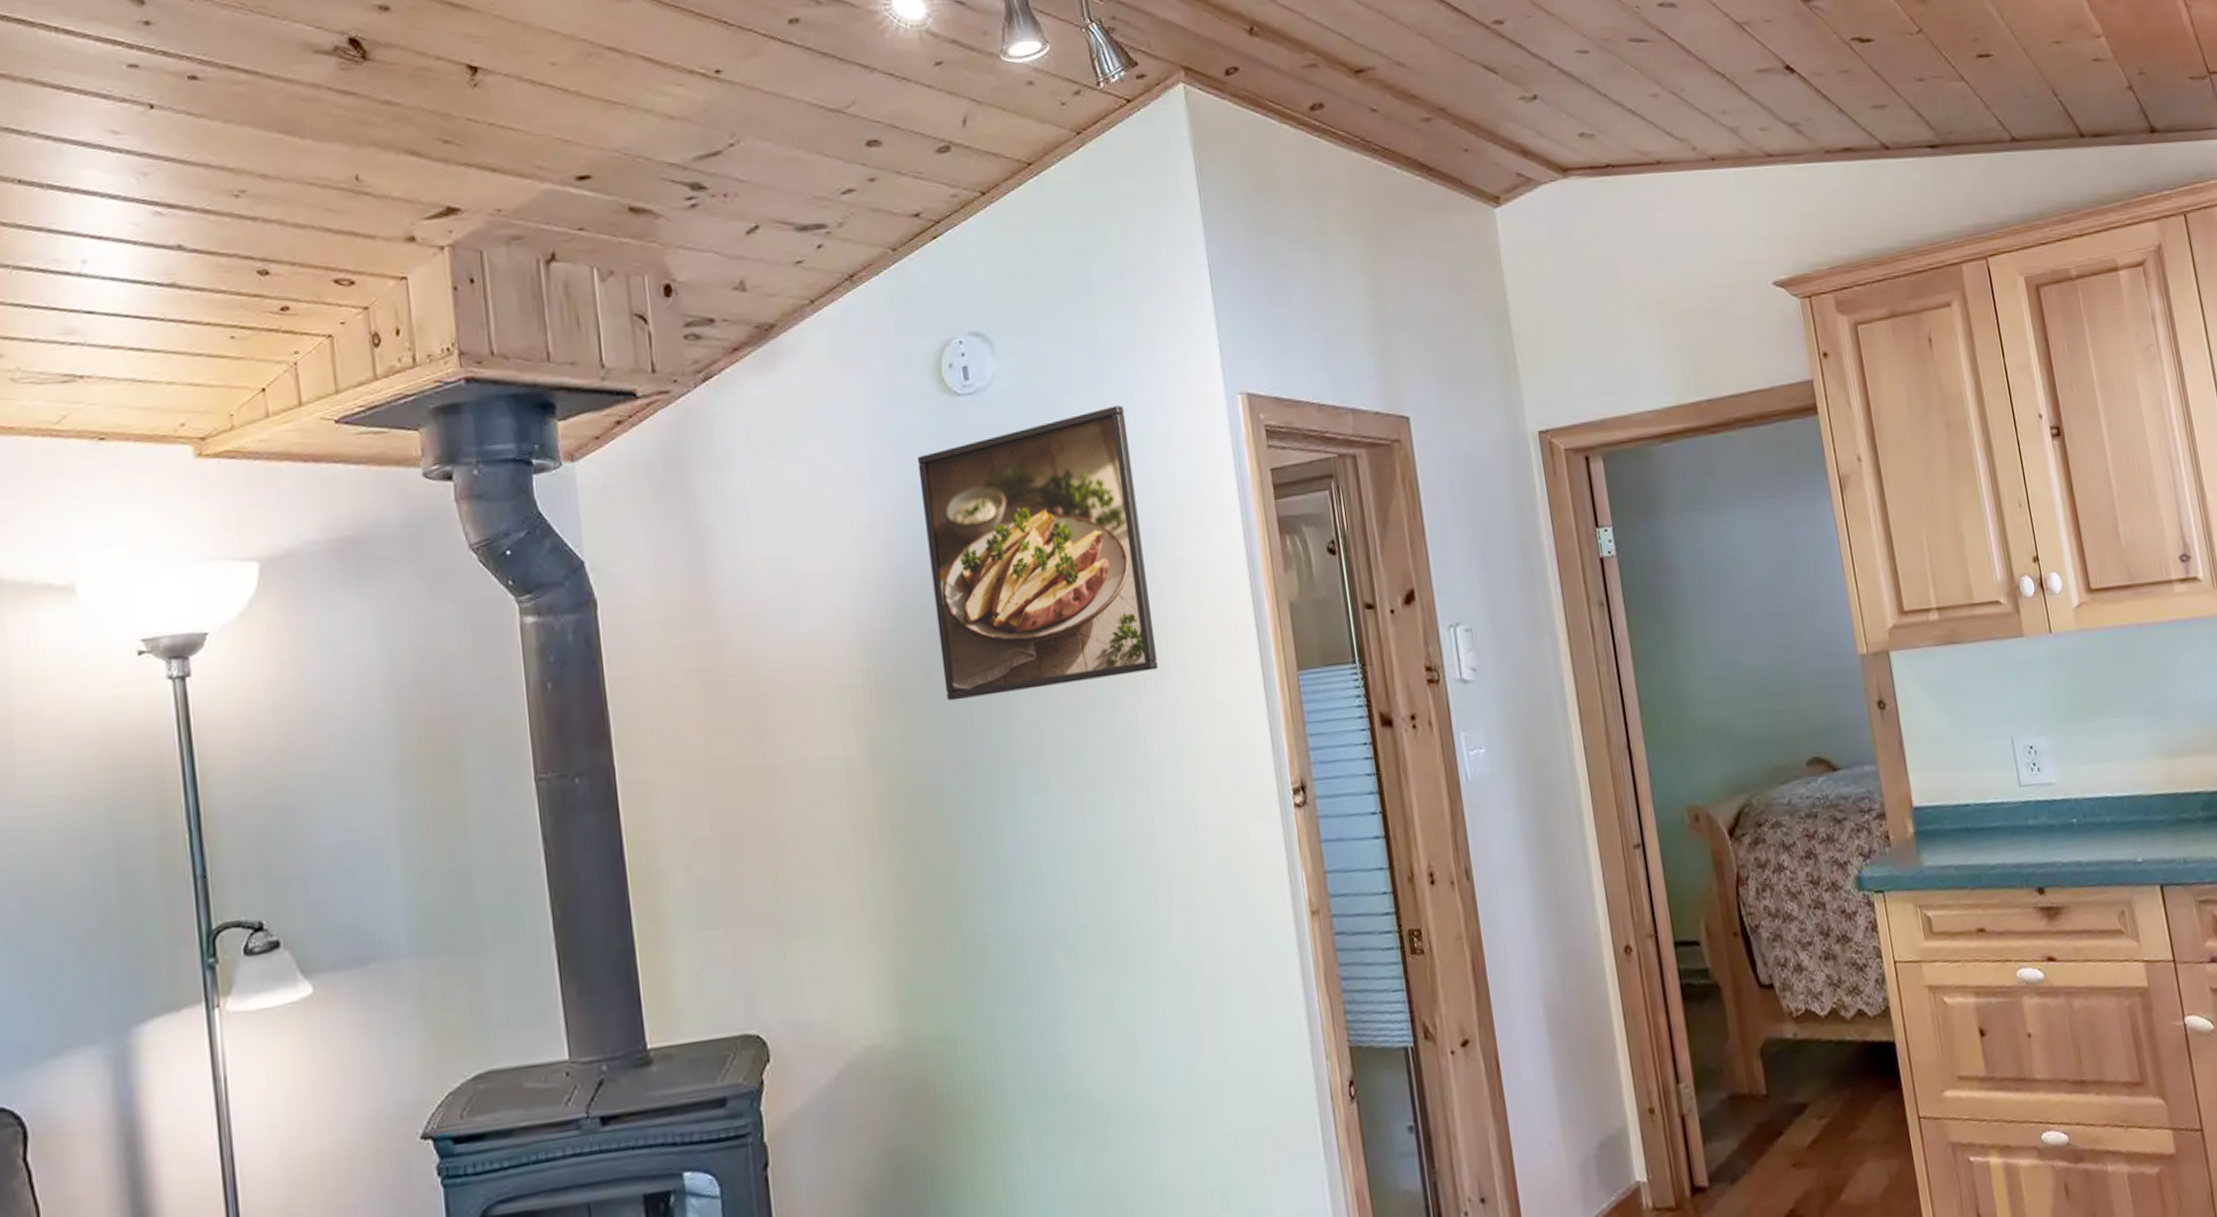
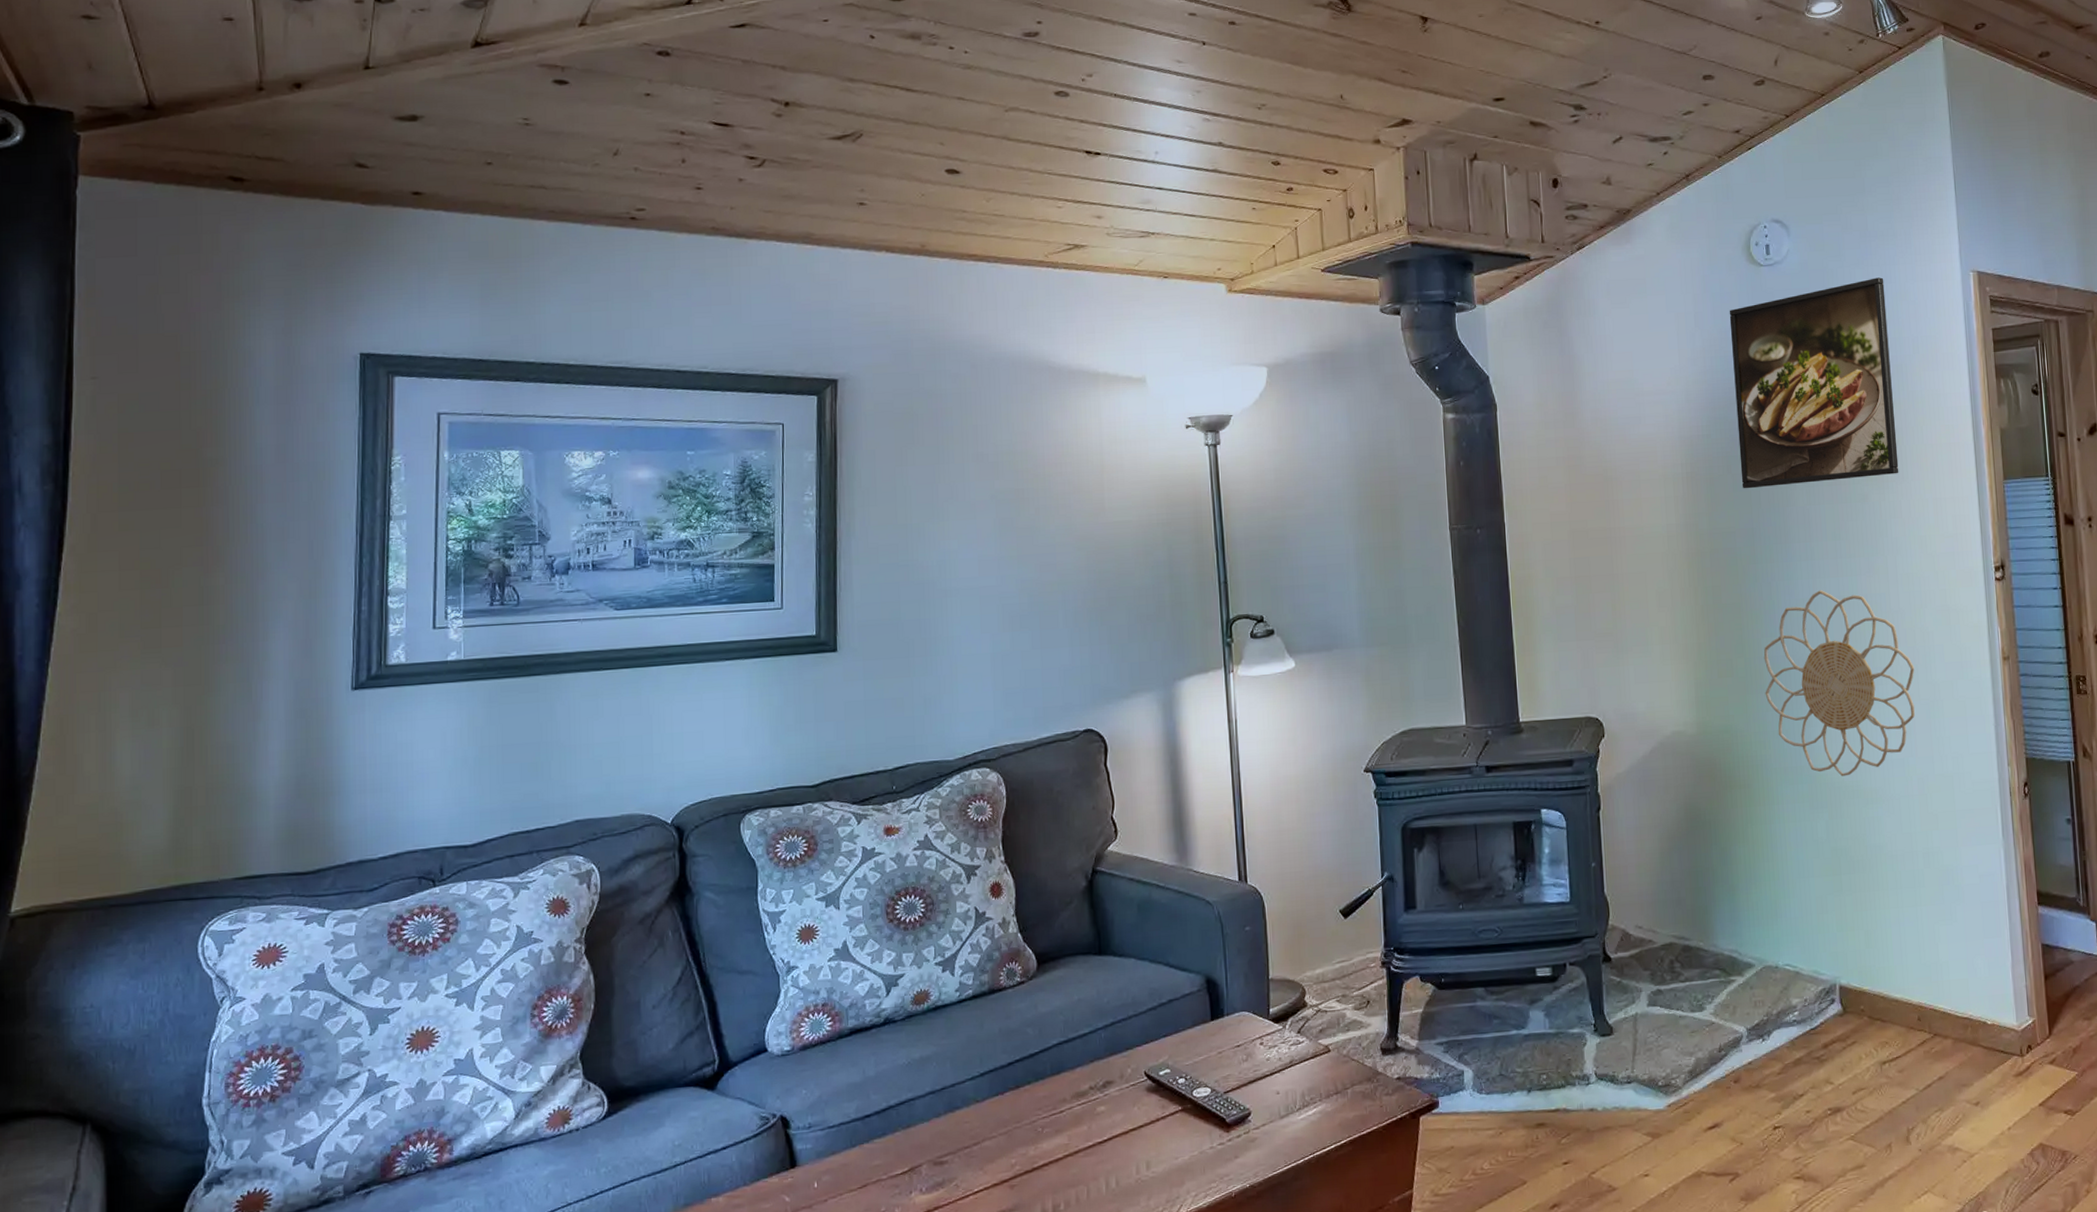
decorative wall piece: none [987,834,1198,1092] -> present [1763,590,1915,777]

